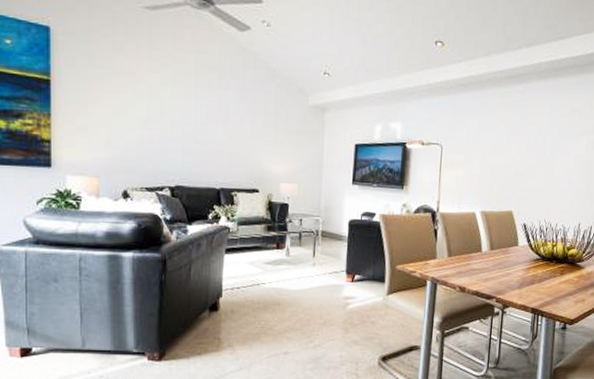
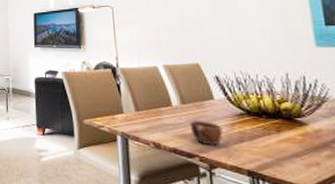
mug: none [493,265,520,288] -> present [189,121,223,146]

